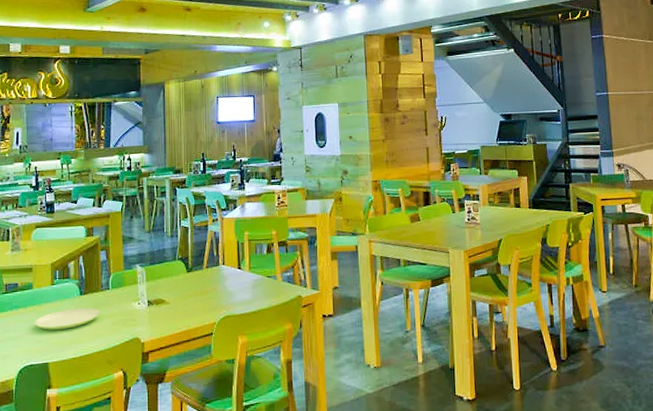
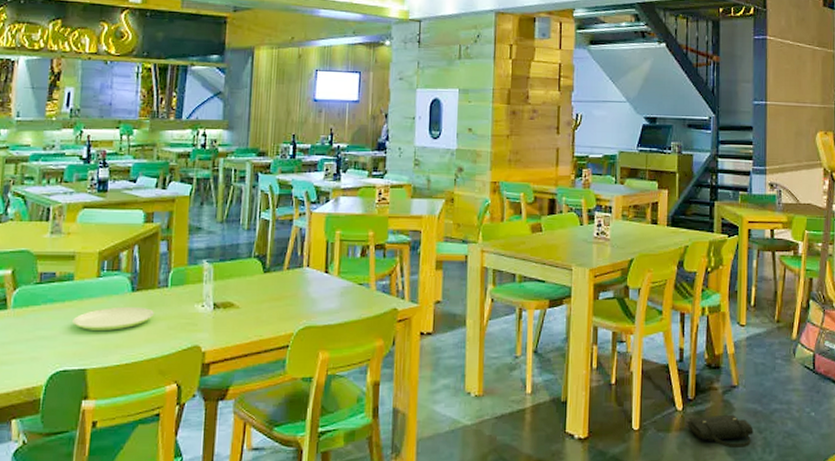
handbag: none [561,371,623,402] -> present [686,414,754,449]

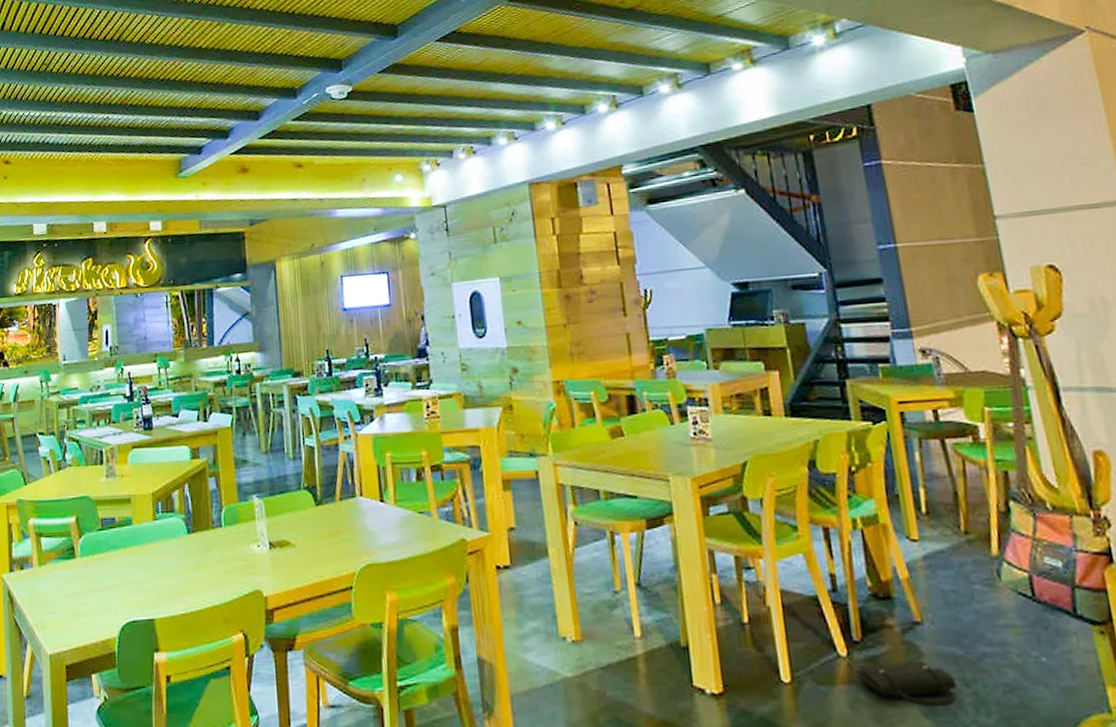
plate: present [72,306,154,330] -> none [136,549,212,577]

